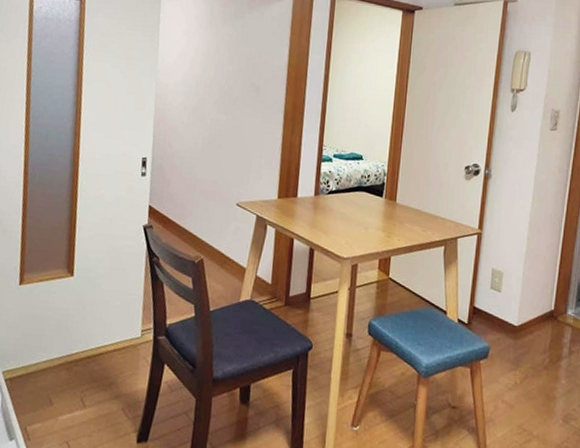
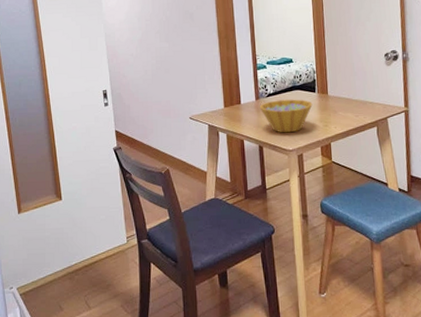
bowl: none [317,199,378,239] -> present [259,99,313,133]

